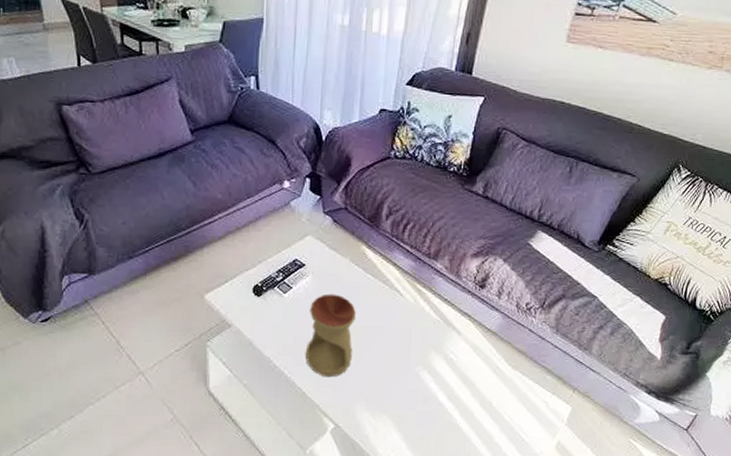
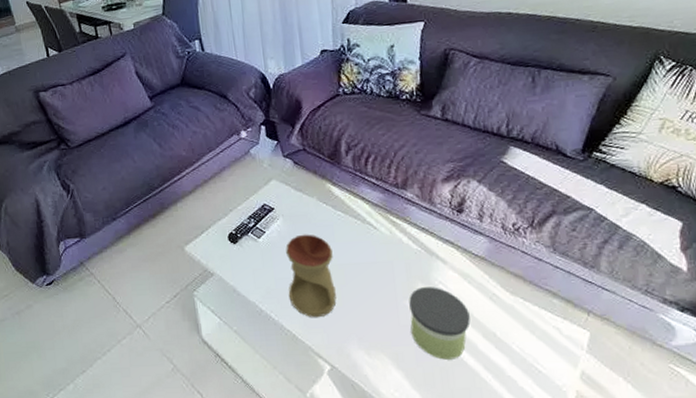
candle: none [416,355,473,425] -> present [409,287,471,360]

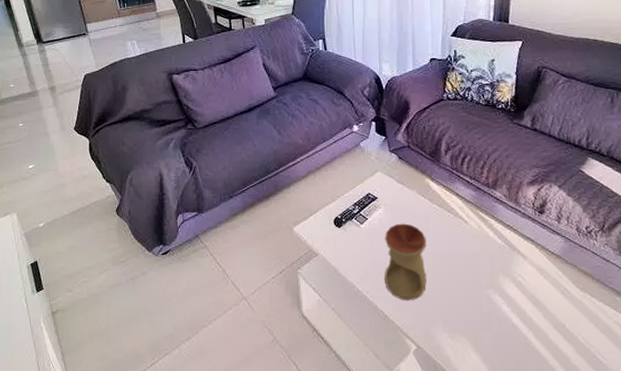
candle: present [409,287,471,360] -> none [490,279,543,346]

